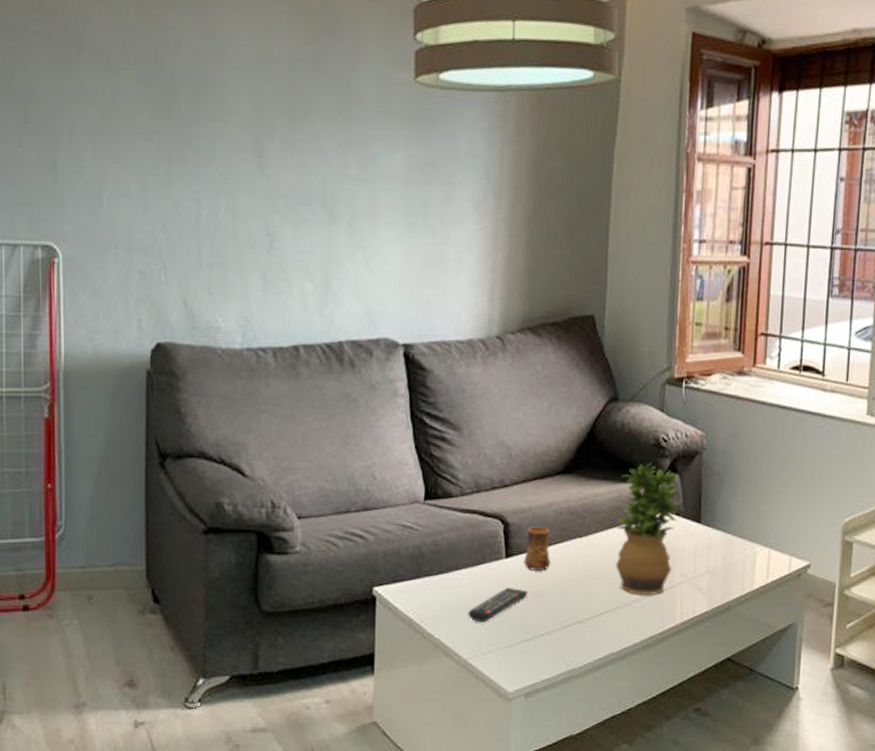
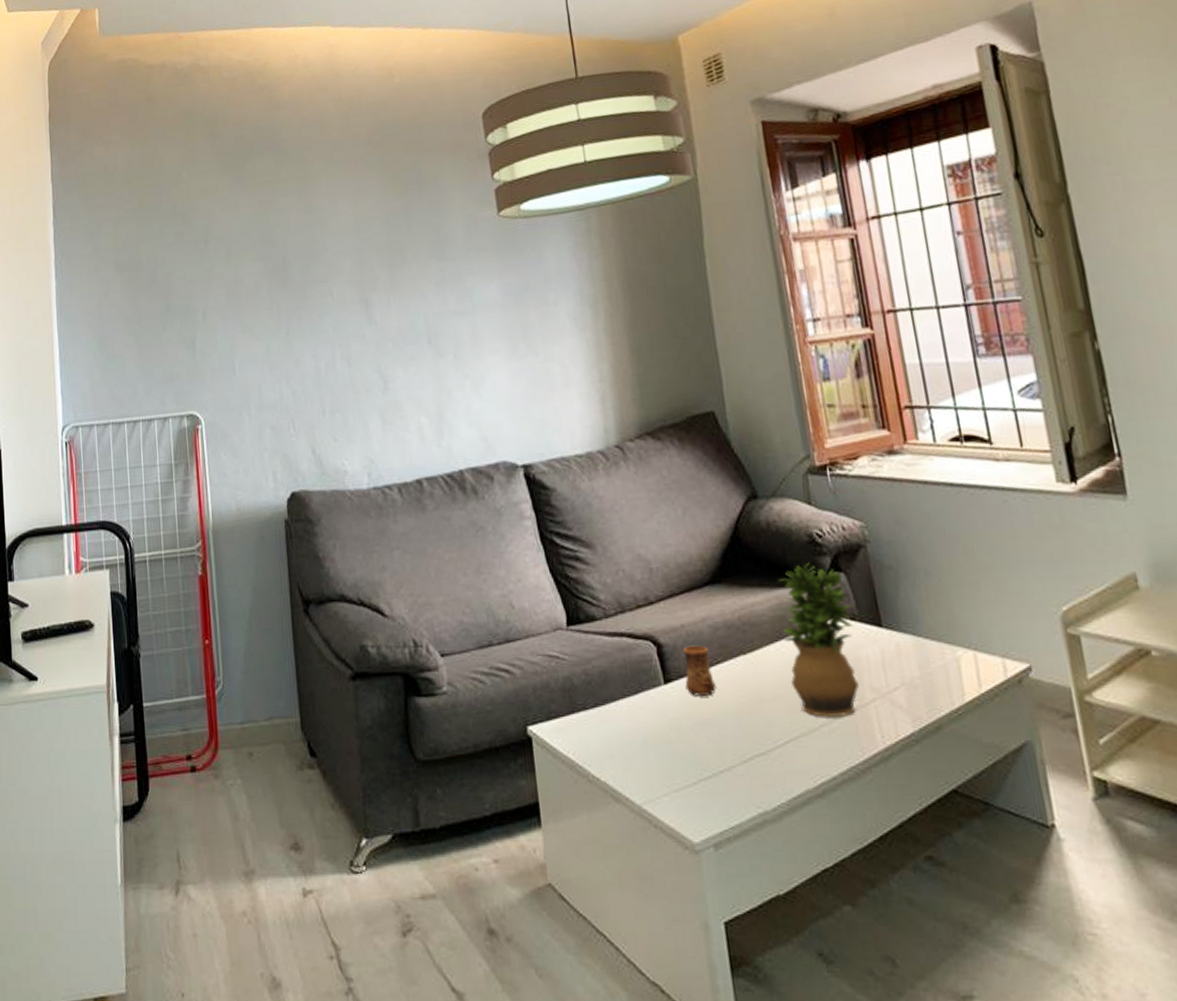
remote control: present [468,587,528,622] -> none [633,717,696,761]

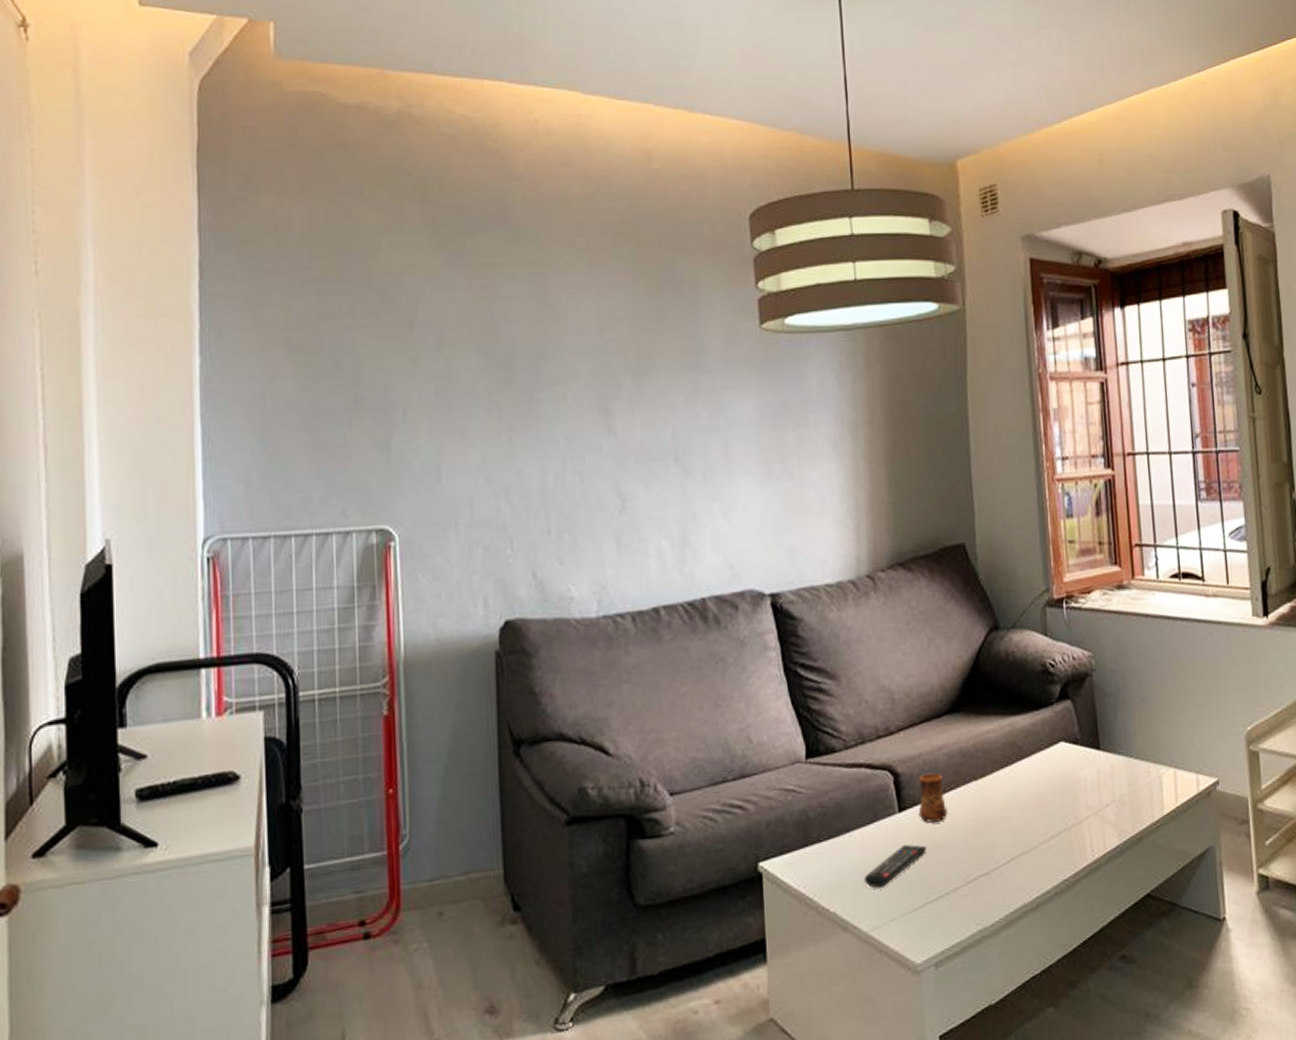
remote control: none [633,717,696,761] -> present [864,844,926,888]
potted plant: present [777,562,860,718] -> none [1011,690,1079,836]

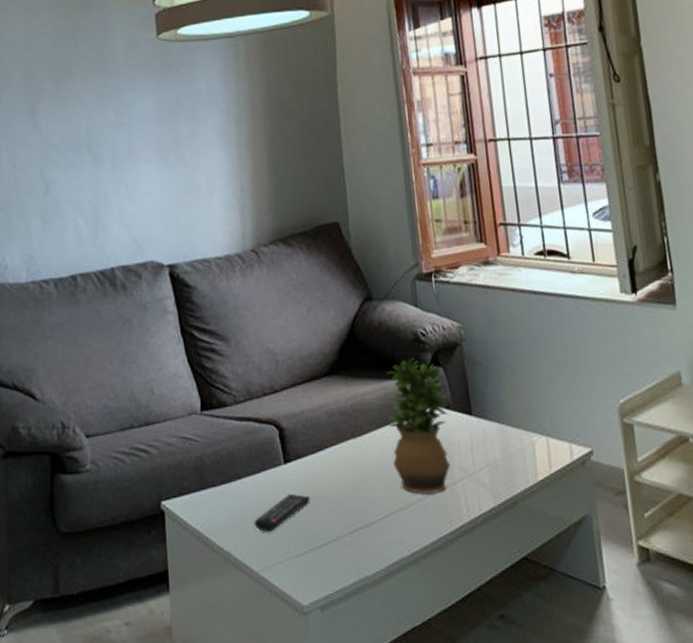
cup: present [918,773,948,823] -> none [302,429,329,475]
potted plant: none [1011,690,1079,836] -> present [386,357,451,495]

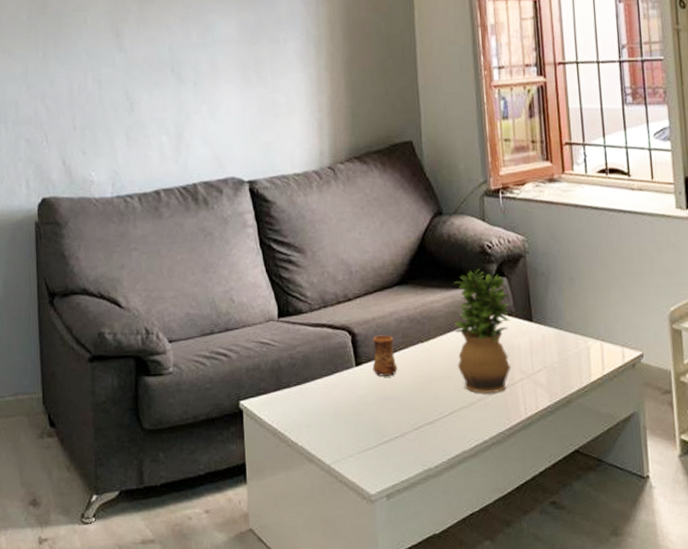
remote control: present [254,493,310,532] -> none [326,393,379,429]
cup: none [302,429,329,475] -> present [372,335,398,376]

